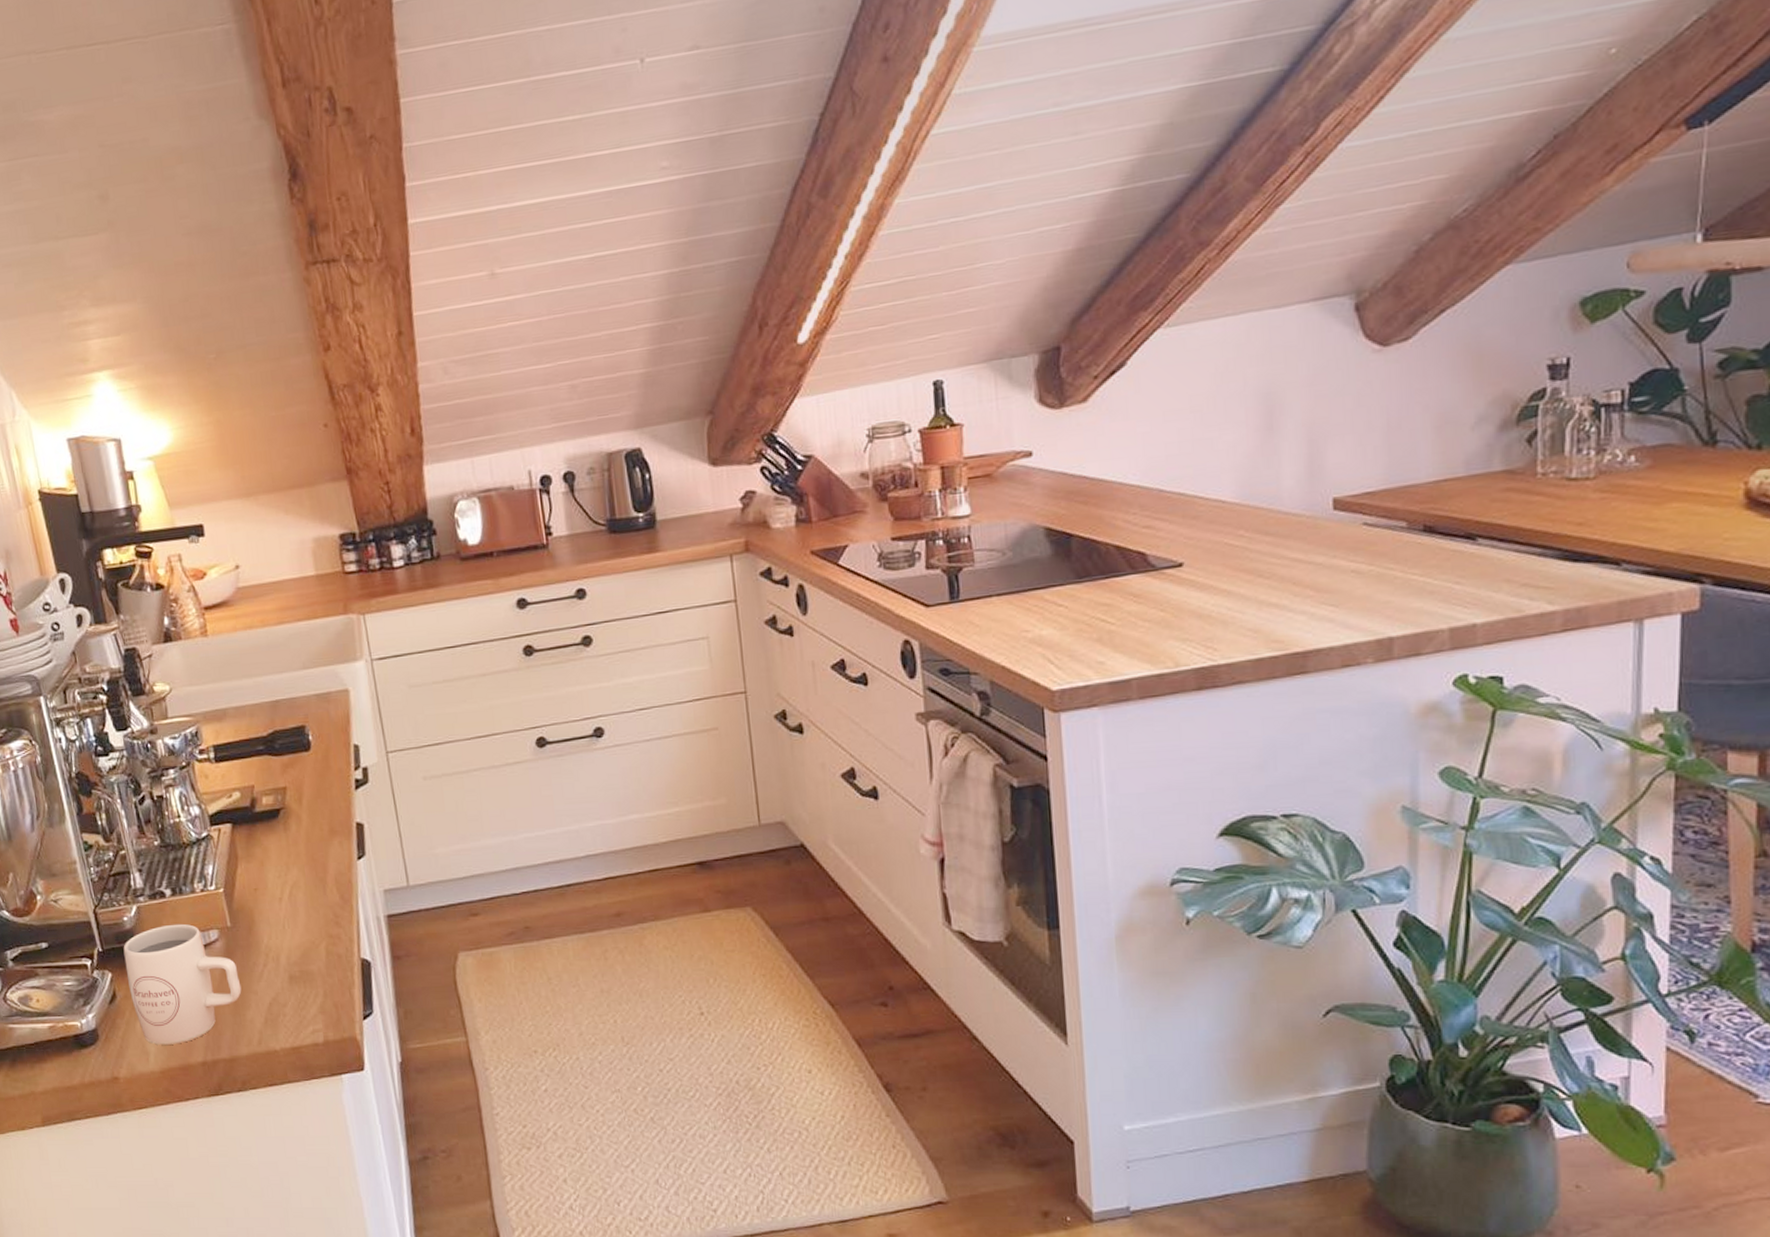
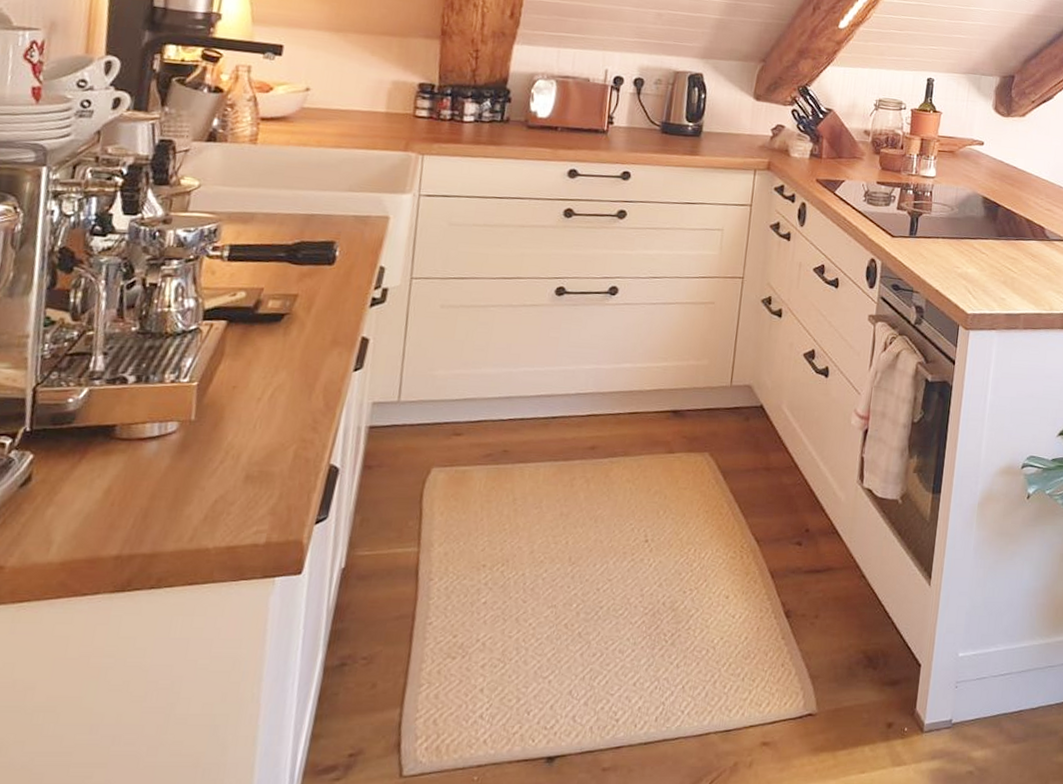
mug: present [123,923,242,1045] -> none [49,411,189,535]

